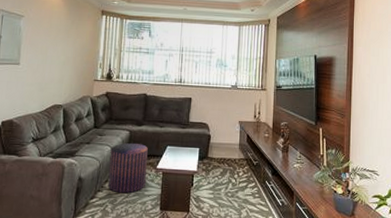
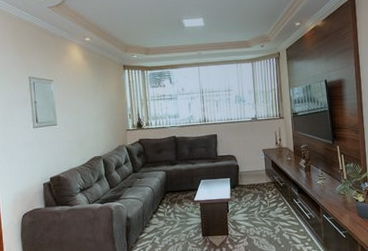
pouf: present [107,142,148,194] -> none [150,181,186,227]

